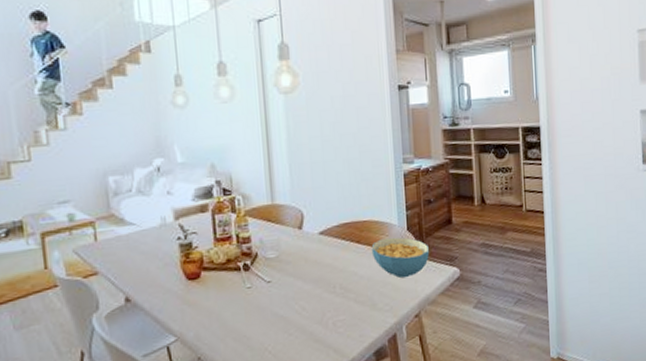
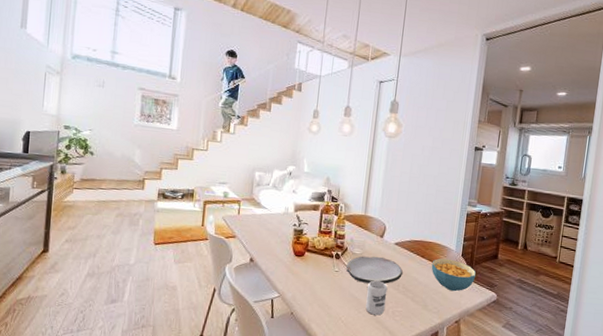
plate: none [261,254,336,295] -> present [346,256,403,284]
cup: none [294,286,323,334] -> present [365,280,388,316]

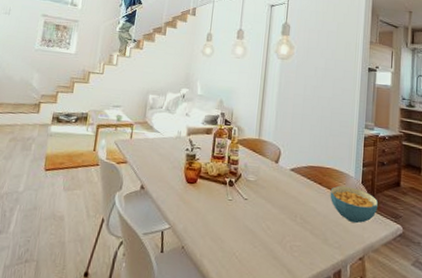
plate: present [346,256,403,284] -> none [240,183,300,214]
cup: present [365,280,388,316] -> none [261,210,284,251]

